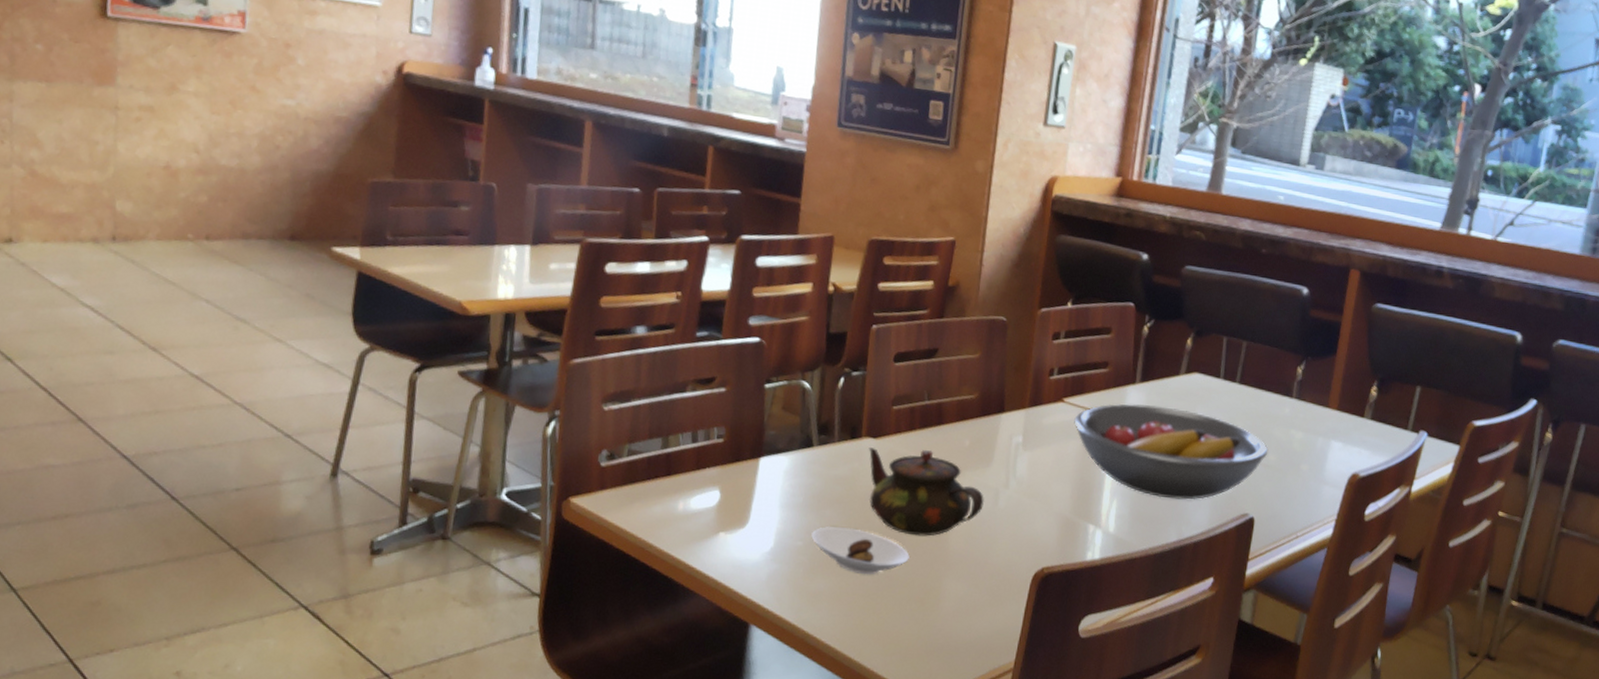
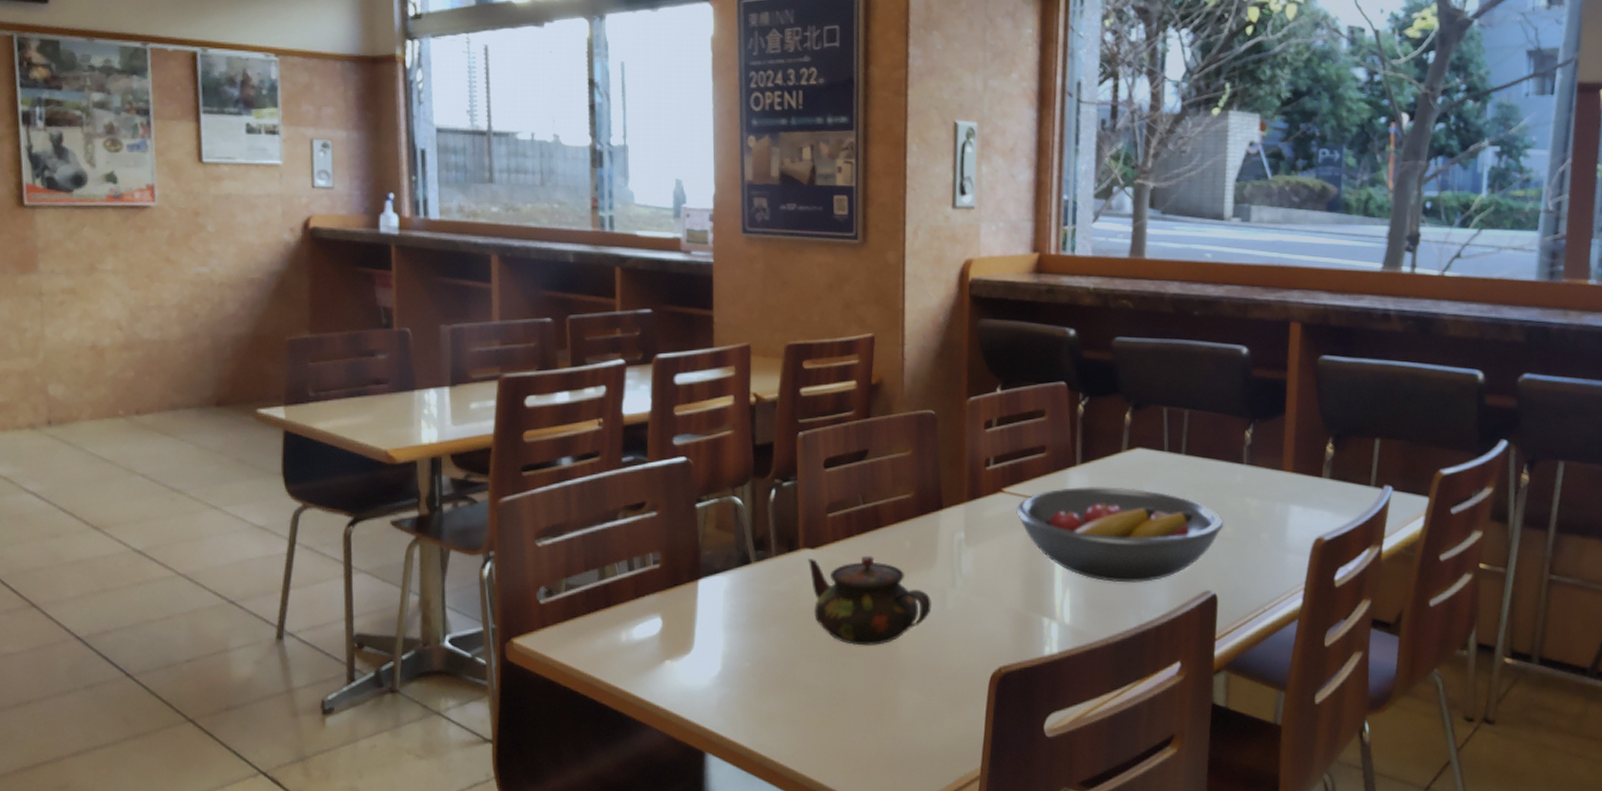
saucer: present [811,527,910,575] -> none [758,644,861,691]

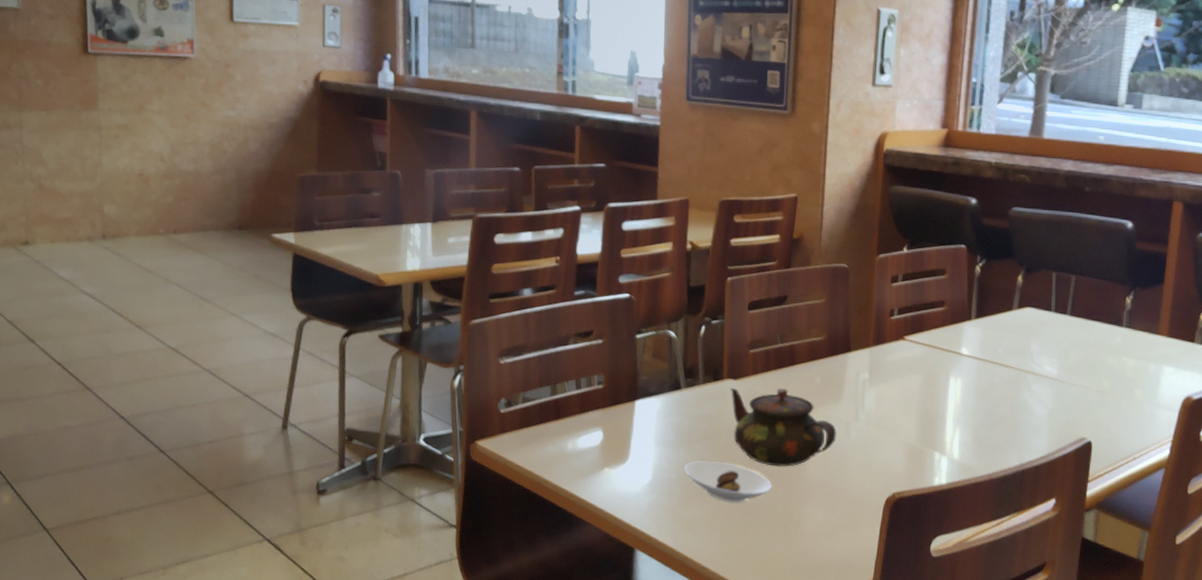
saucer: none [758,644,861,691] -> present [684,460,772,503]
fruit bowl: present [1016,487,1224,583] -> none [915,339,1102,427]

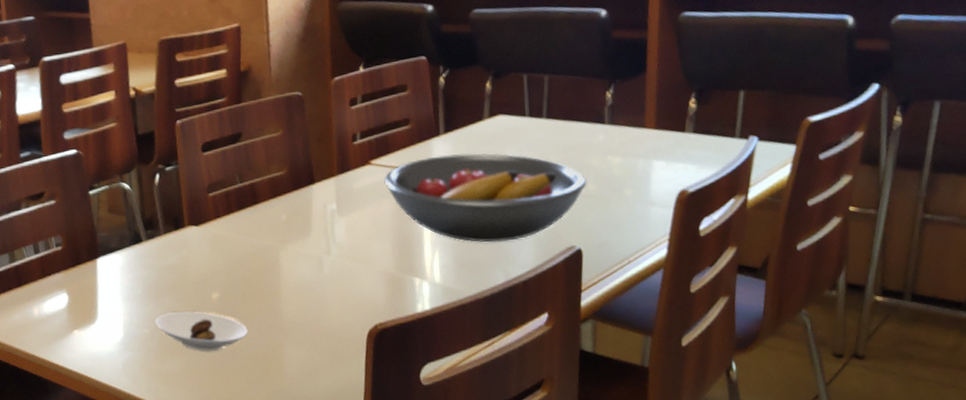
teapot: present [730,388,837,467] -> none [193,230,310,311]
fruit bowl: none [915,339,1102,427] -> present [384,153,587,243]

